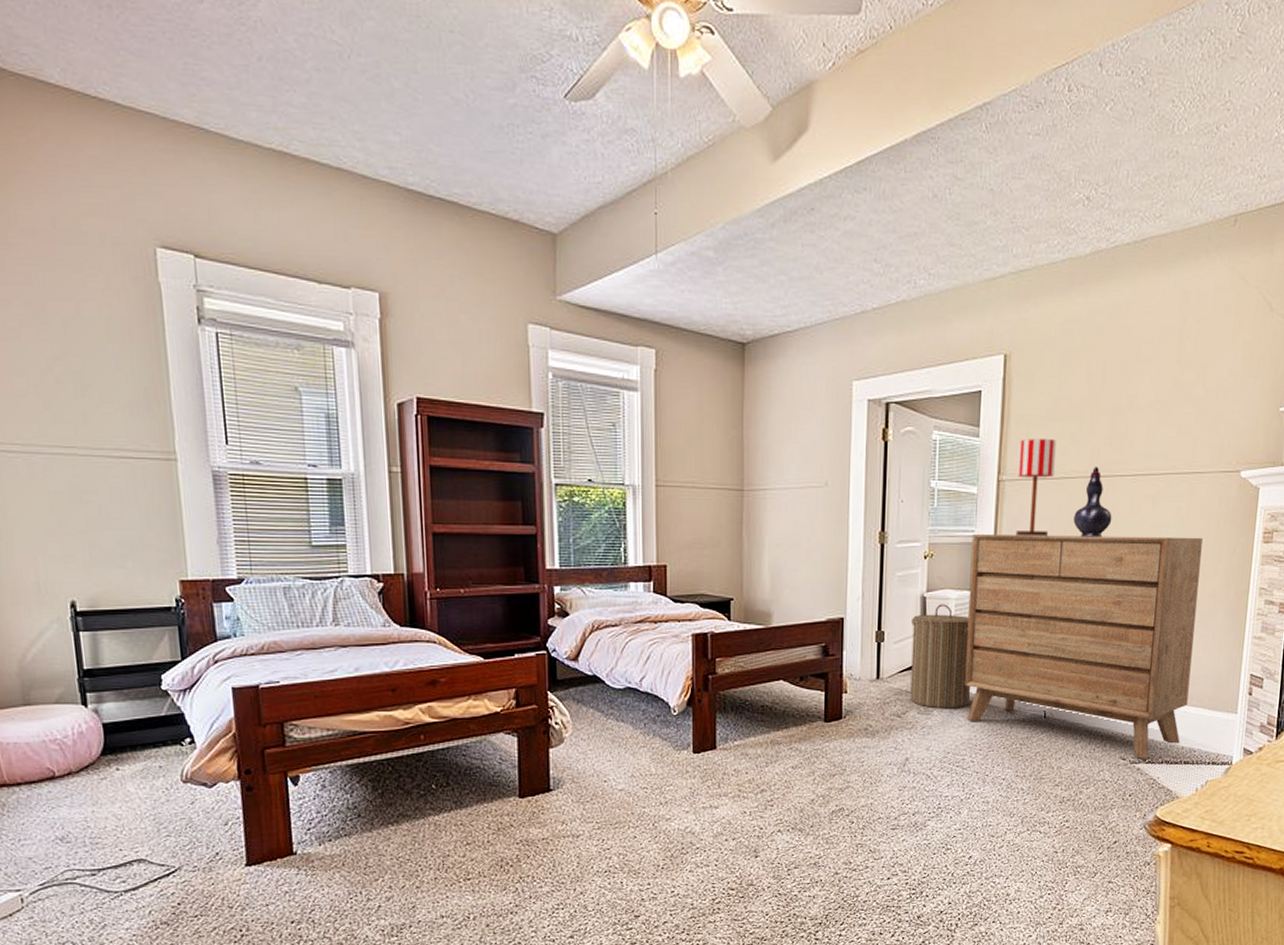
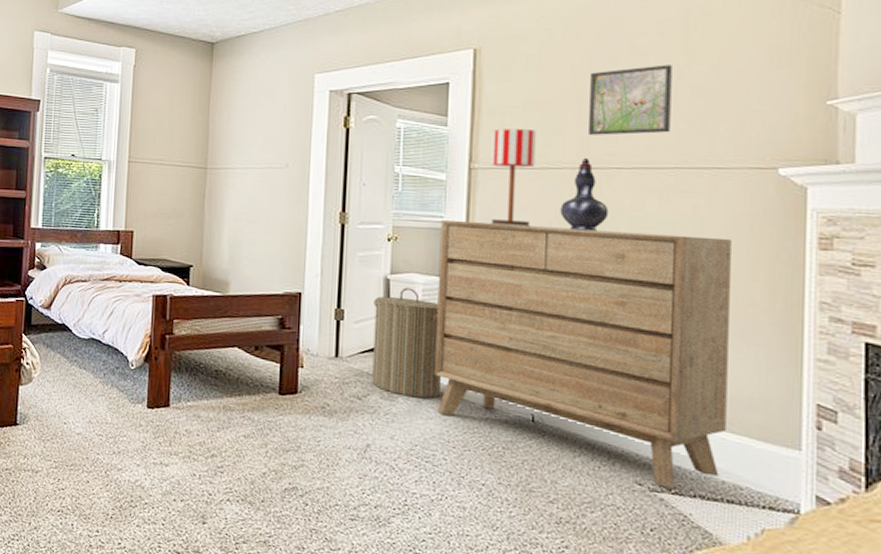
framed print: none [1100,372,1169,444] -> present [589,64,672,136]

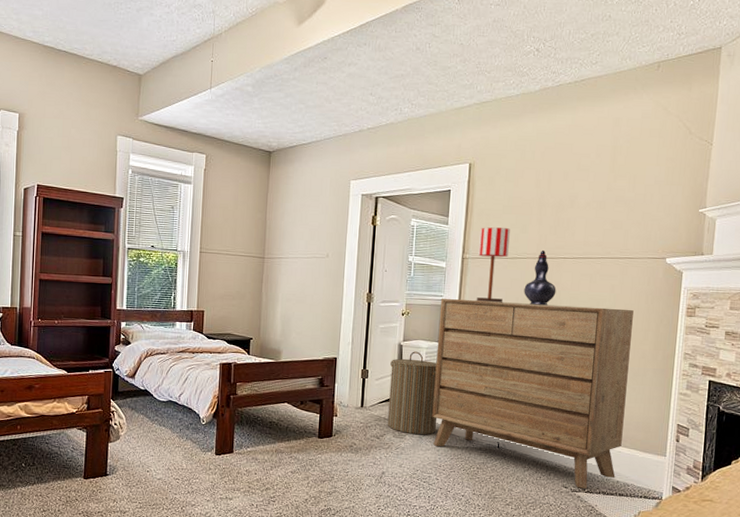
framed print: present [589,64,672,136] -> none [546,180,604,233]

